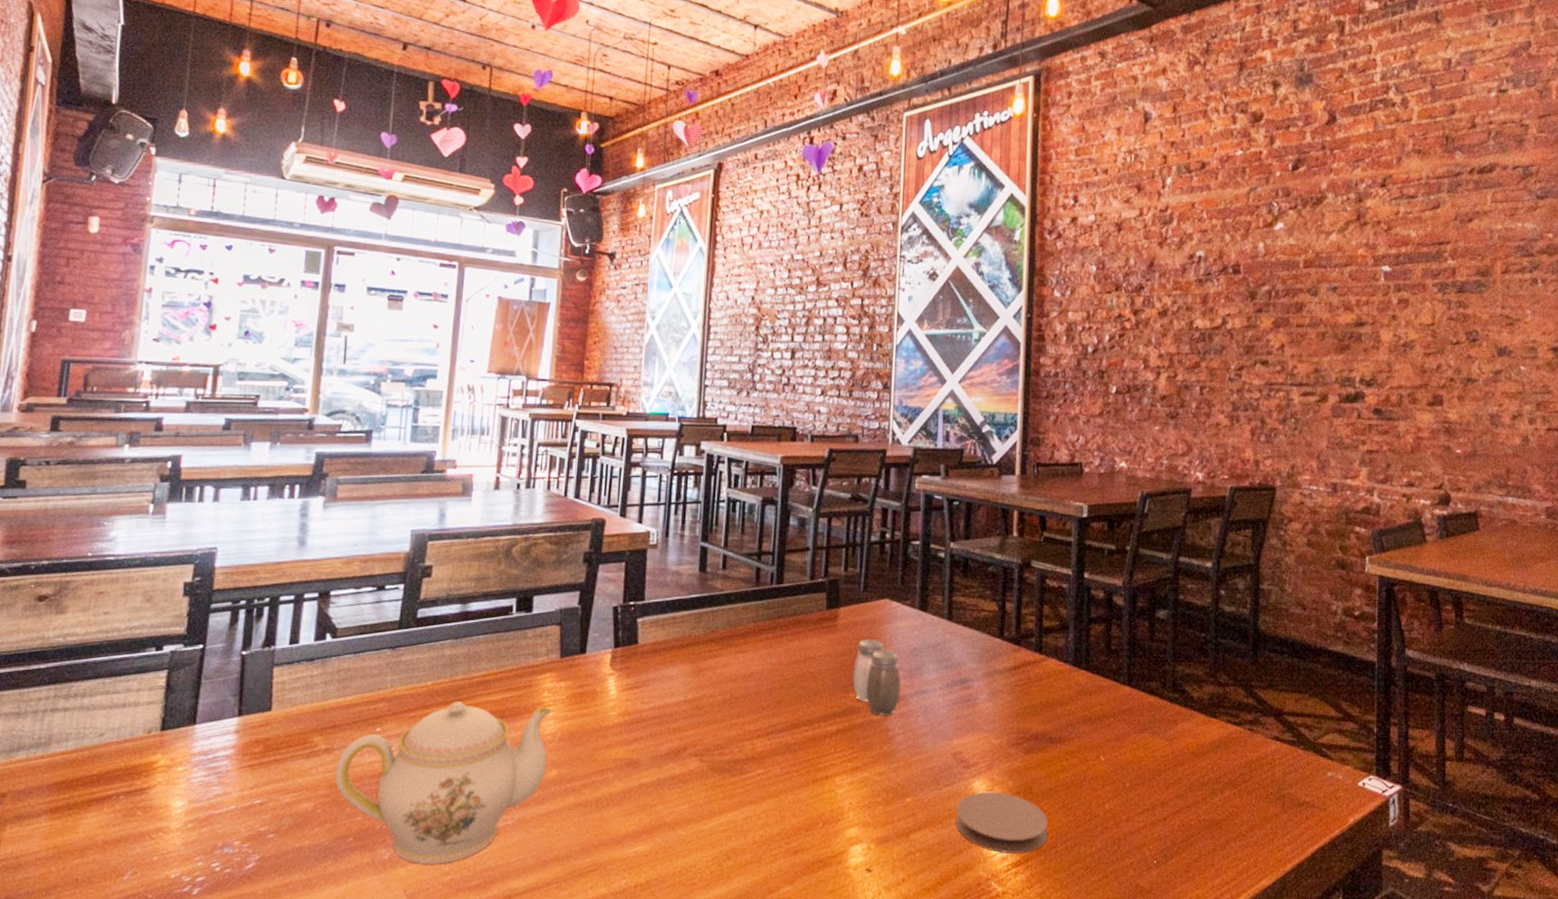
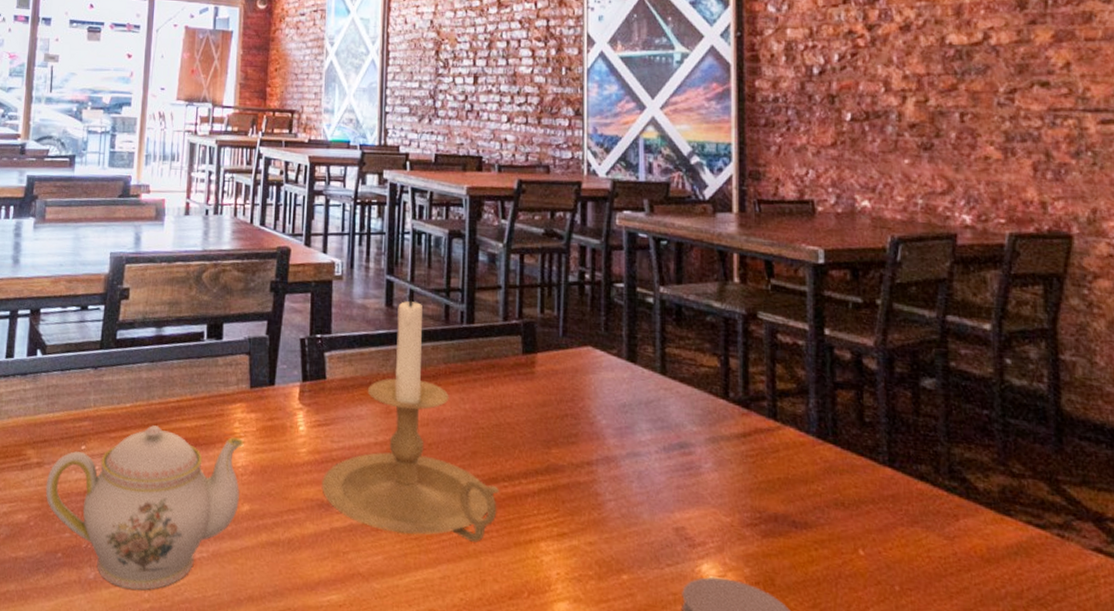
candle holder: none [631,558,801,783] -> present [321,293,500,542]
salt and pepper shaker: present [852,639,900,716] -> none [554,390,609,479]

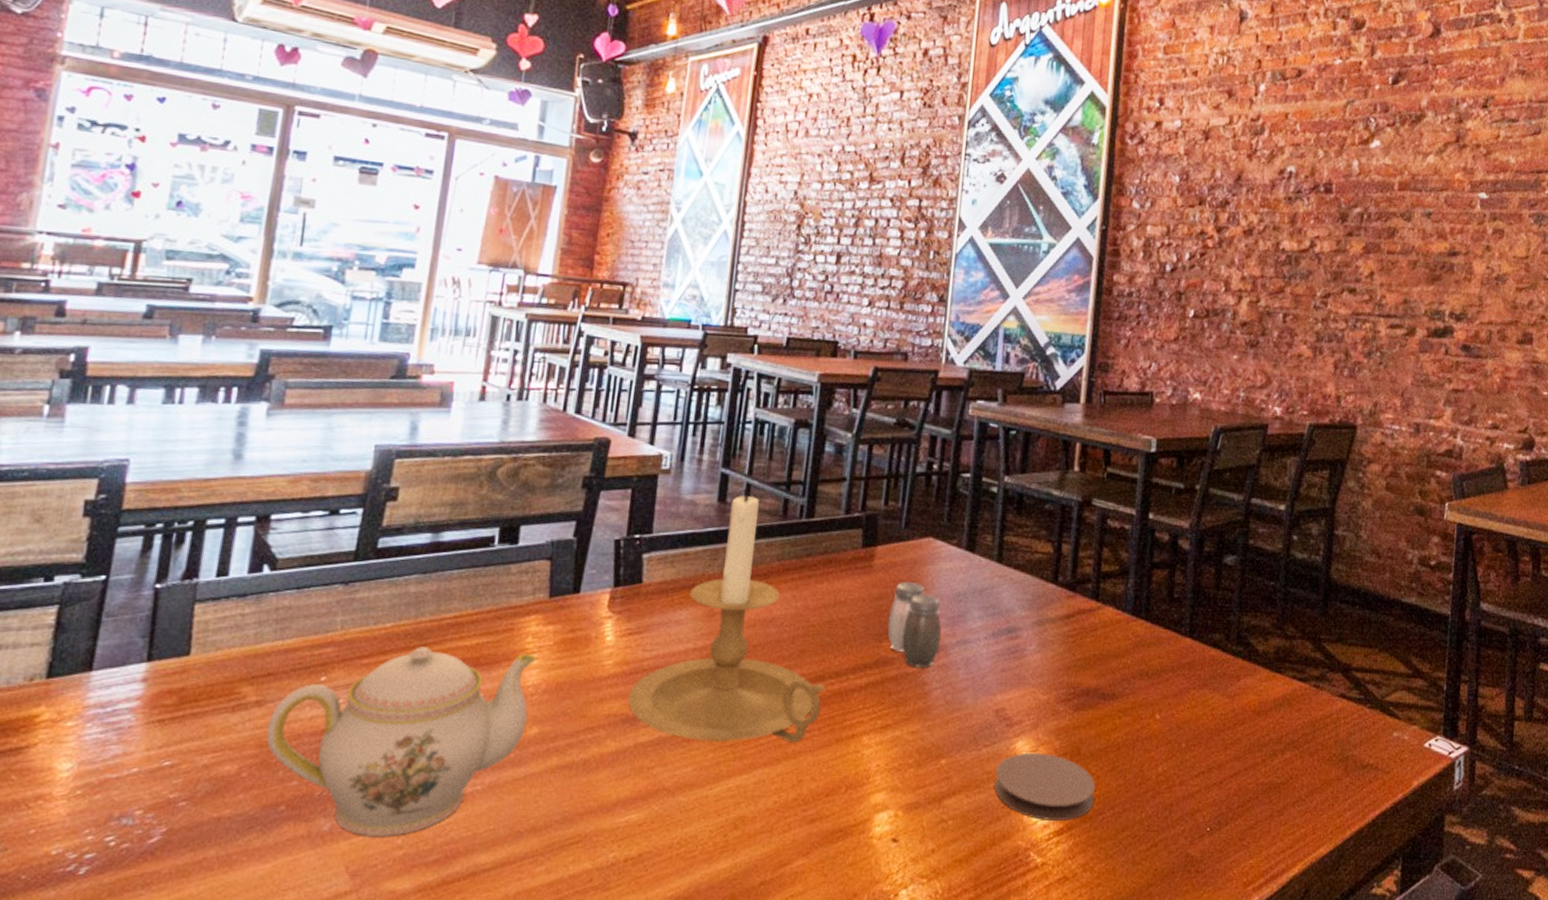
salt and pepper shaker: none [554,390,609,479] -> present [887,582,941,668]

